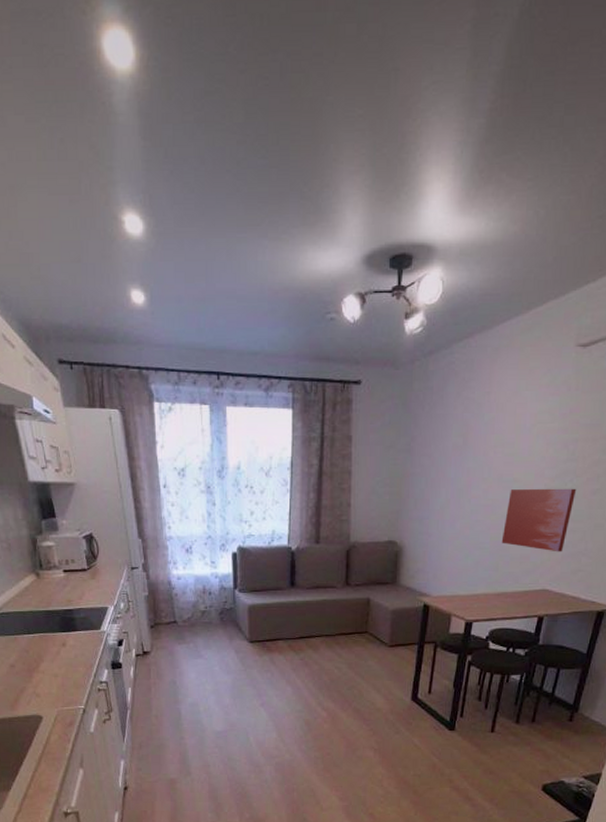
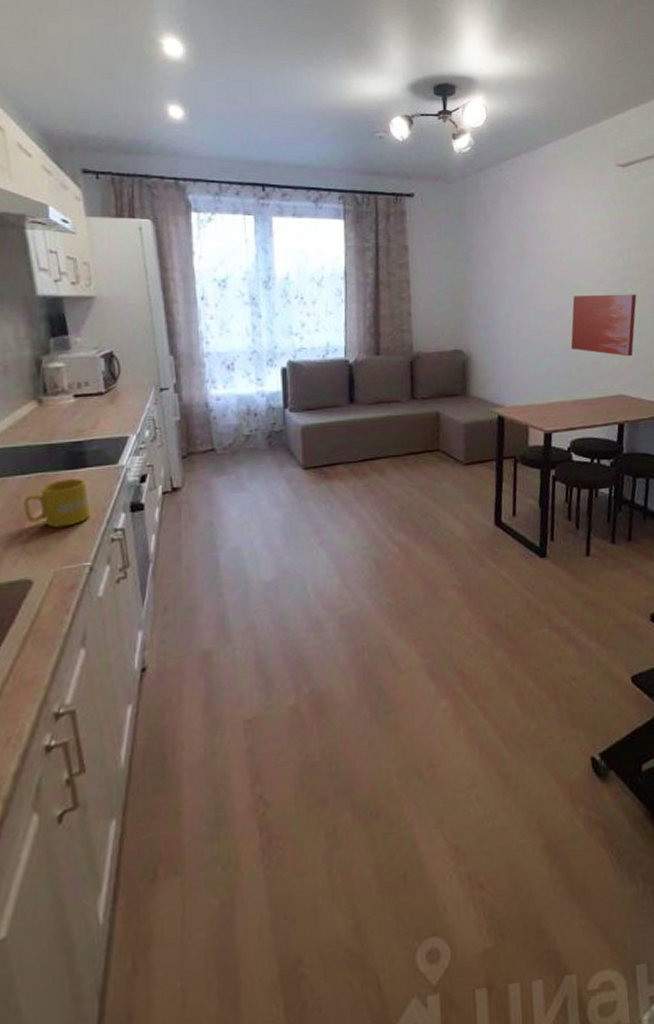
mug: none [32,640,81,677] -> present [24,478,90,528]

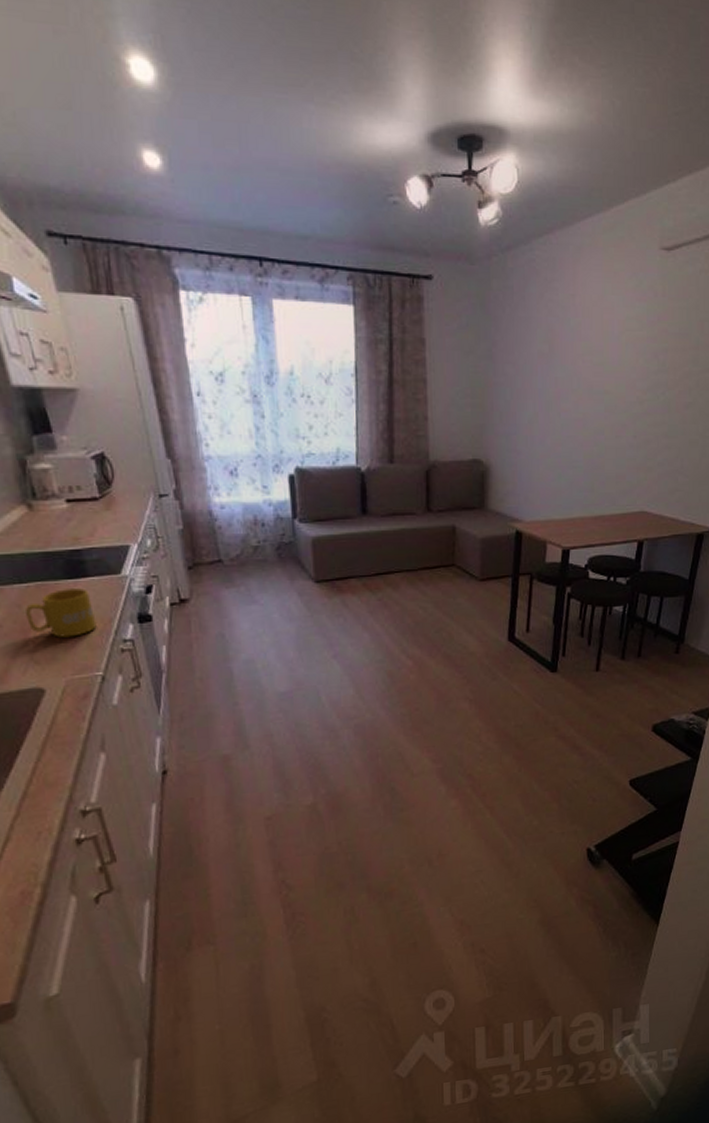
wall art: present [570,294,637,357] -> none [595,401,669,471]

